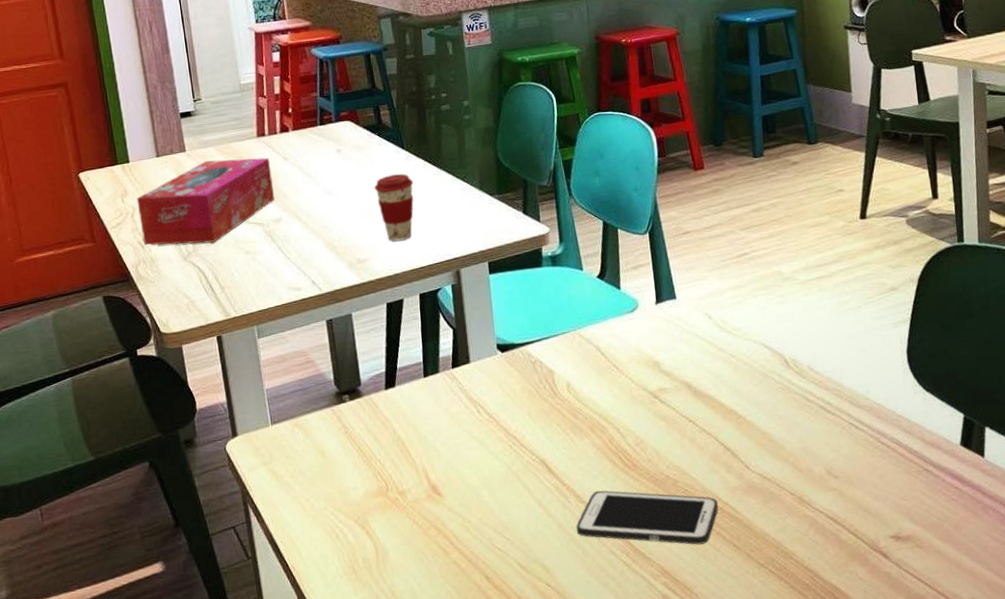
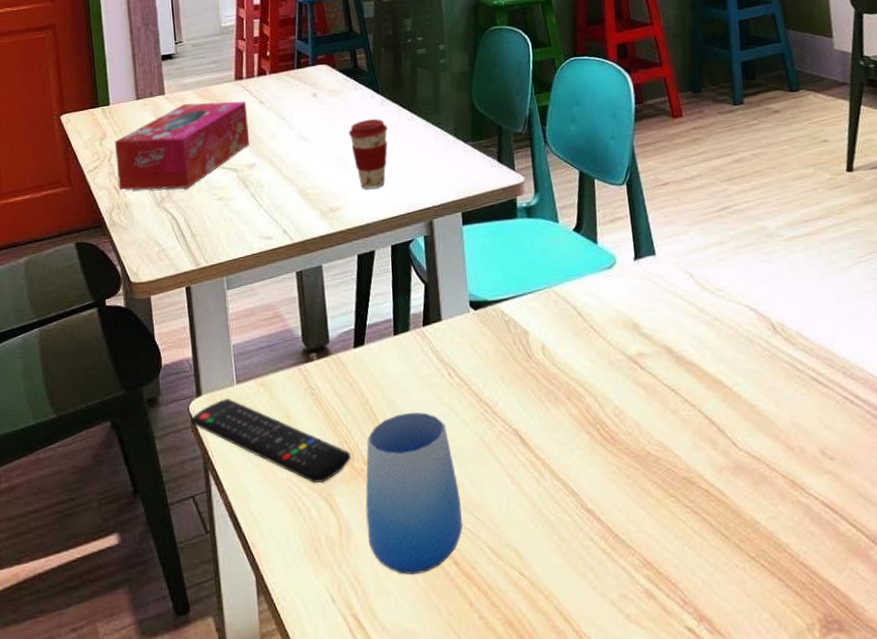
remote control: none [228,438,386,512] -> present [190,398,352,483]
cup: none [400,446,493,590] -> present [365,412,463,576]
cell phone: present [576,490,718,545] -> none [551,466,704,532]

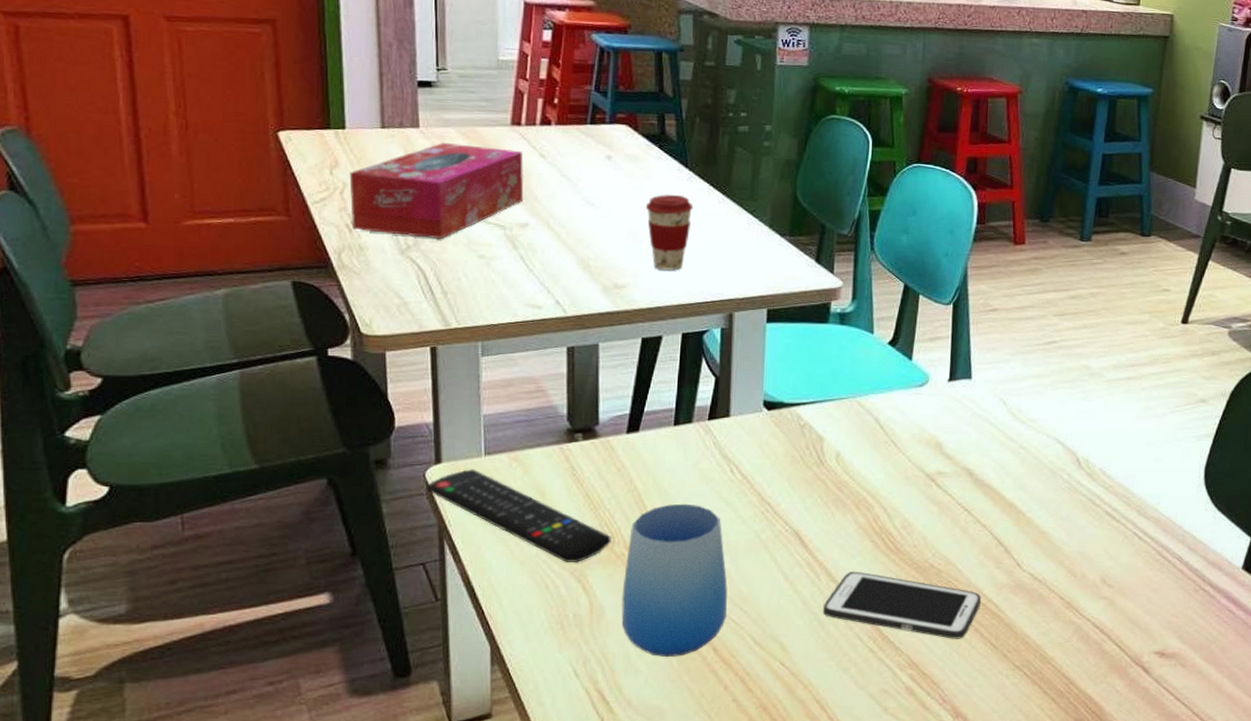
cell phone: none [551,466,704,532] -> present [822,571,981,639]

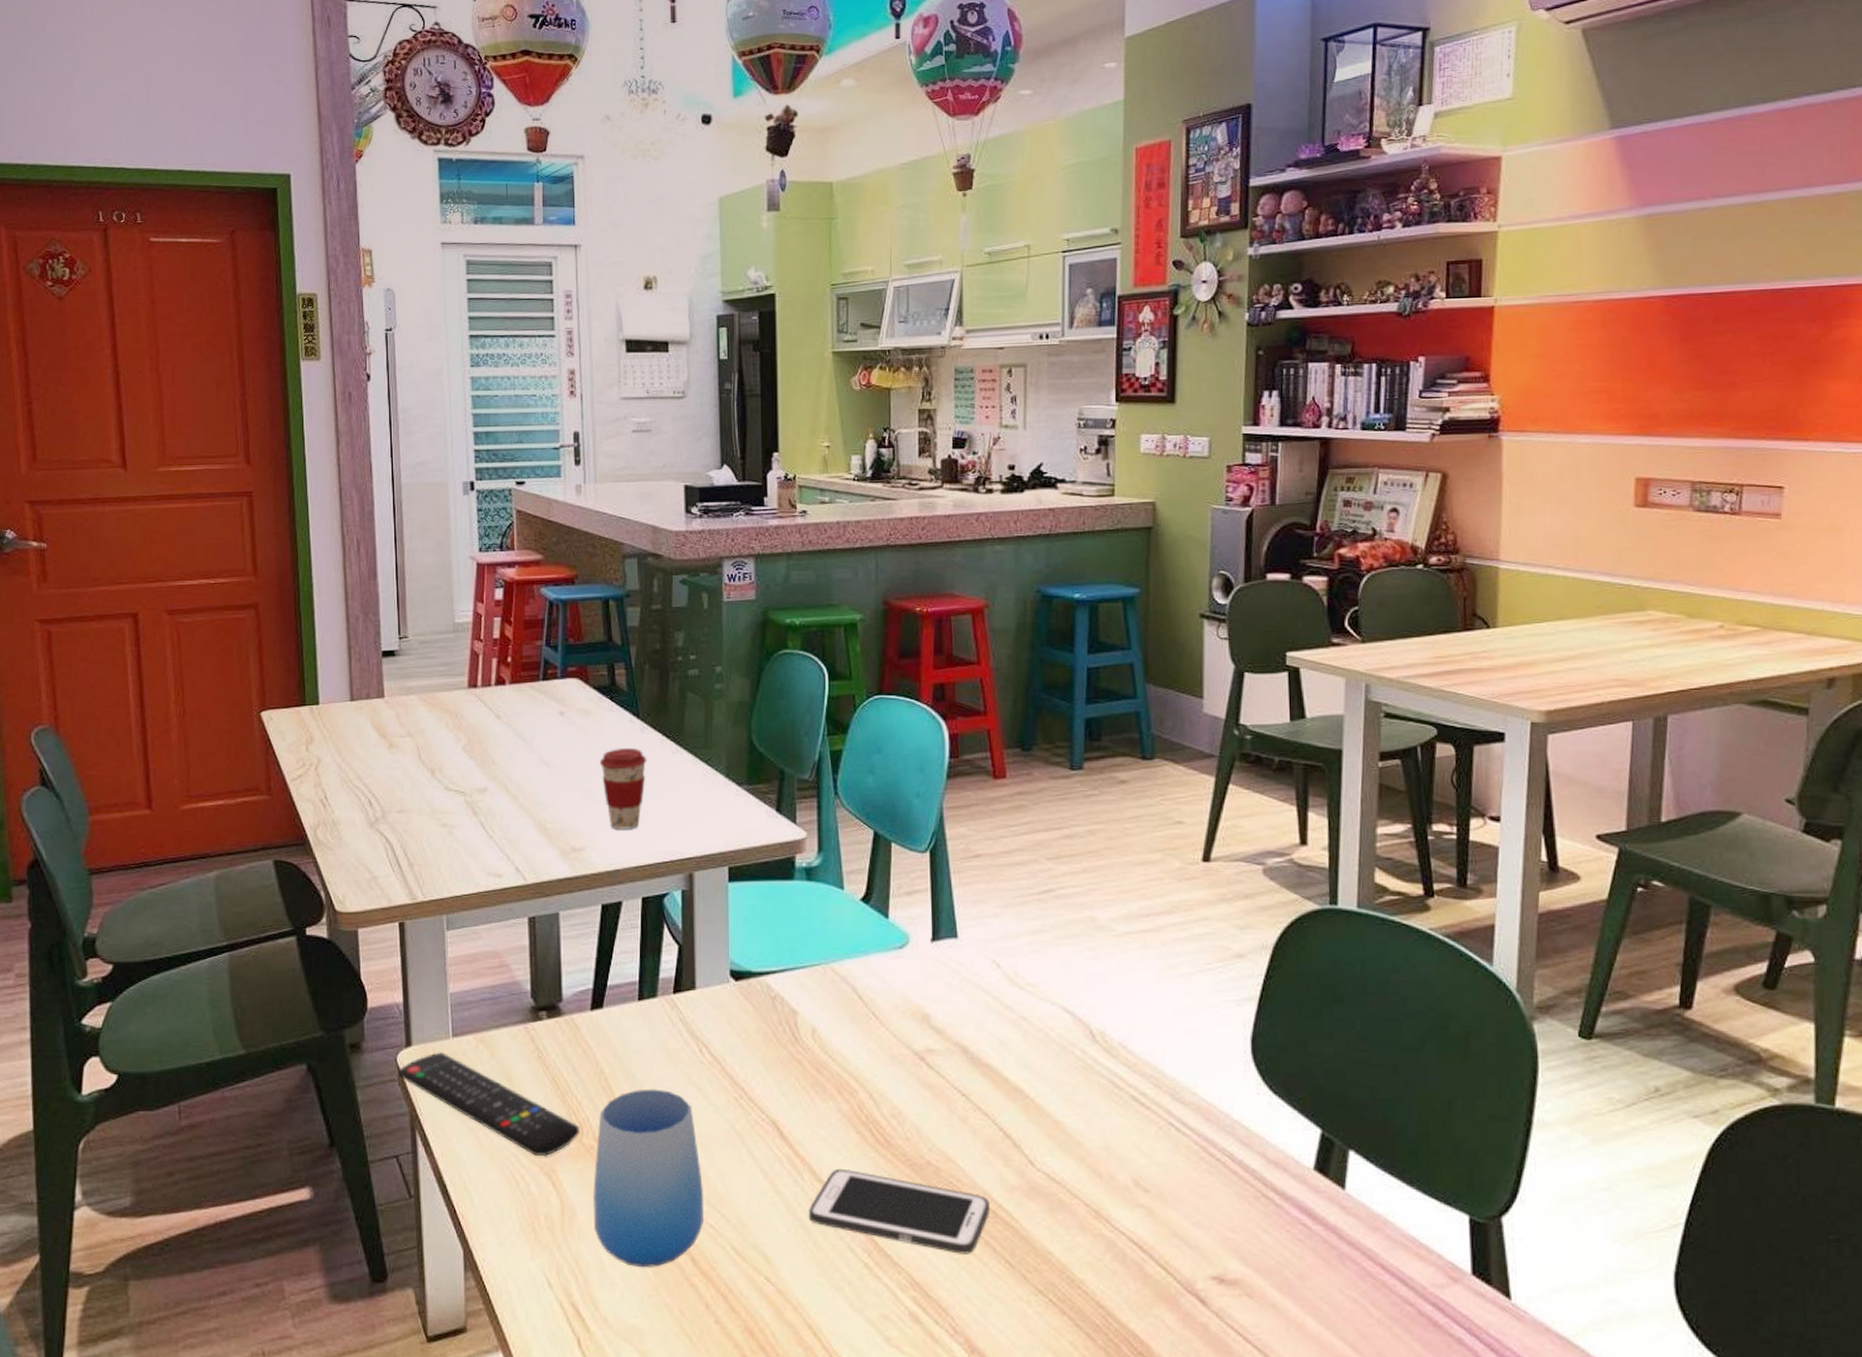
tissue box: present [349,143,524,240] -> none [323,711,482,810]

